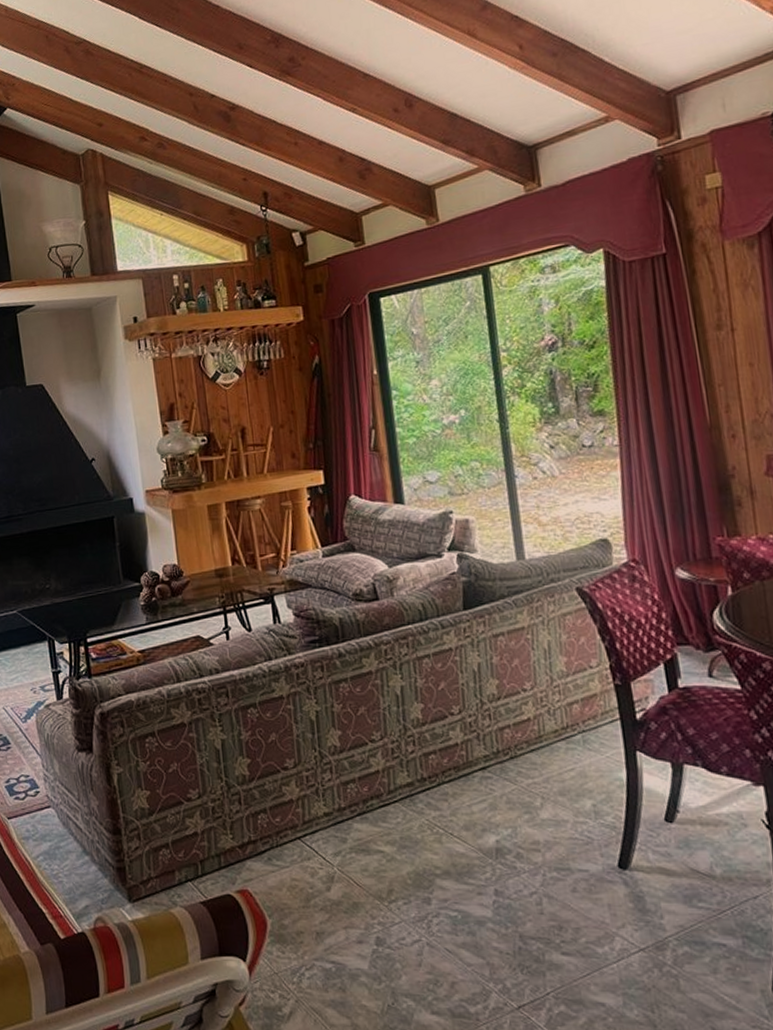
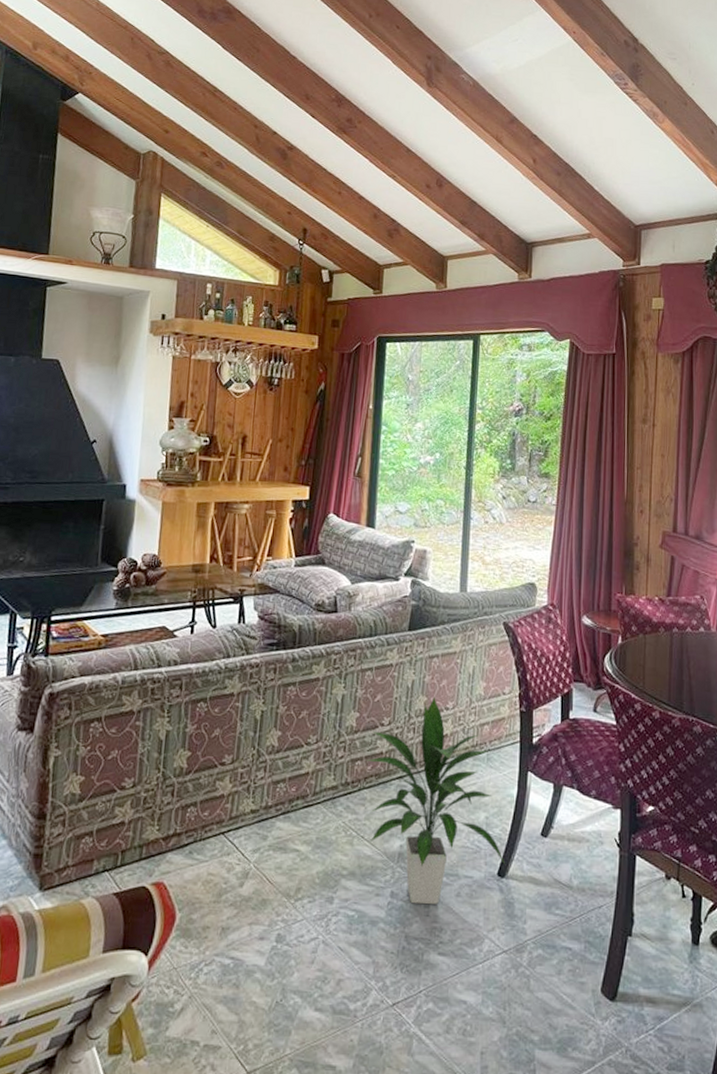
indoor plant: none [440,678,625,902] -> present [366,696,505,905]

